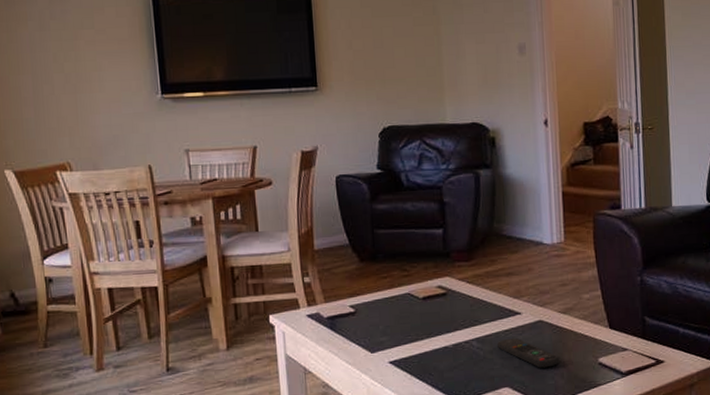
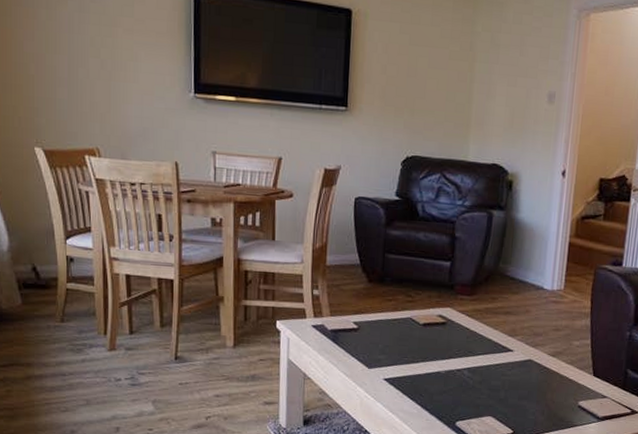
remote control: present [497,337,560,368] -> none [487,372,543,404]

